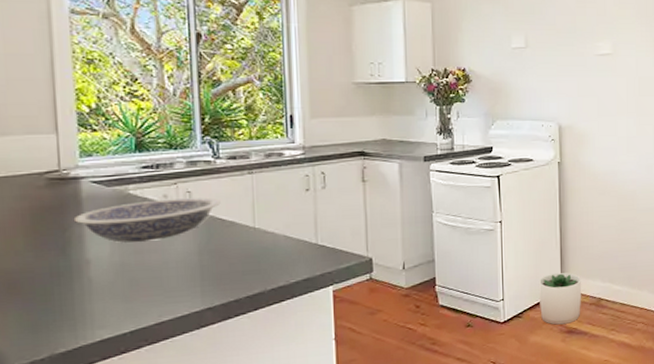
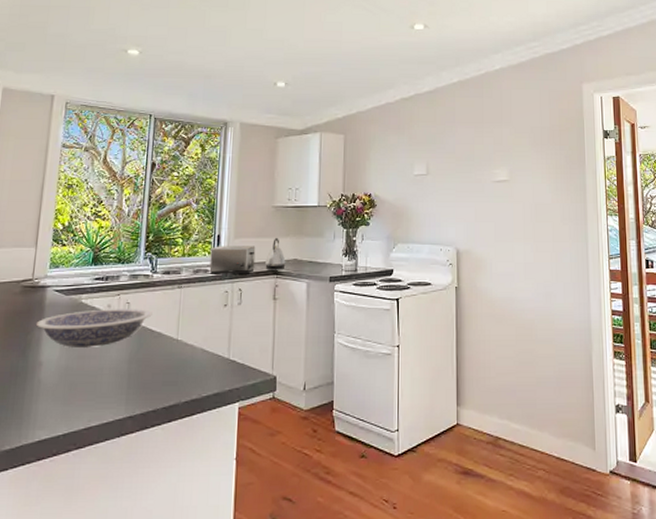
toaster: none [283,126,338,158] -> present [209,246,256,274]
kettle: none [349,116,373,152] -> present [265,237,286,270]
planter: present [539,273,582,325] -> none [435,405,479,464]

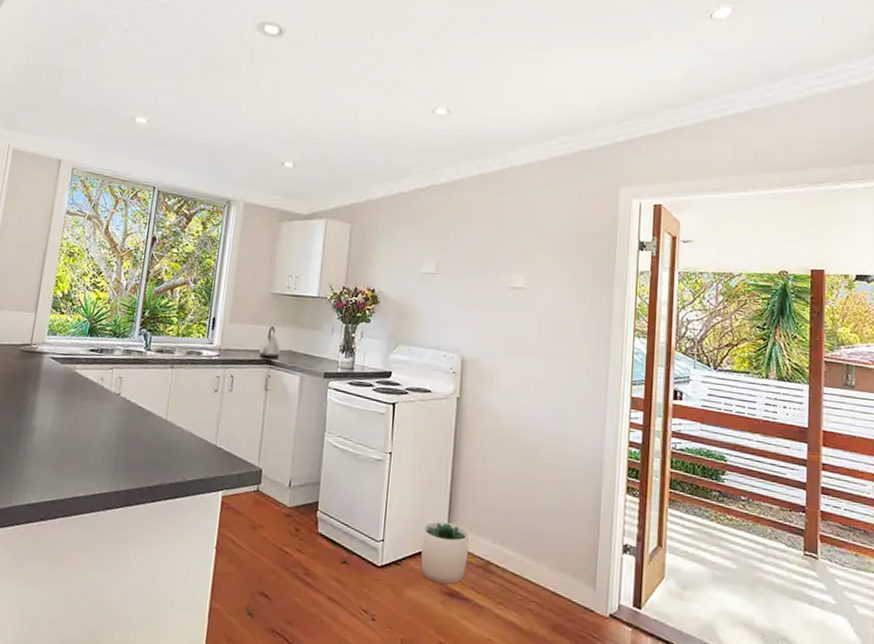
bowl: present [35,309,153,347] -> none [31,381,144,419]
toaster: present [209,246,256,274] -> none [202,329,251,361]
planter: none [435,405,479,464] -> present [421,521,470,584]

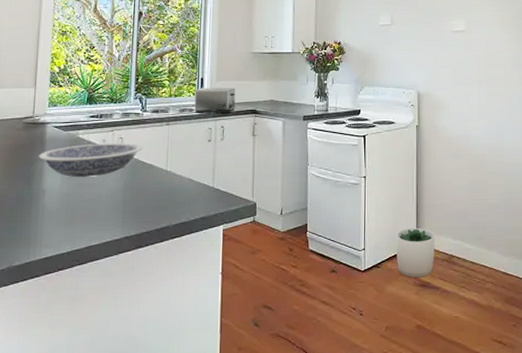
bowl: none [31,381,144,419] -> present [38,143,144,177]
toaster: none [202,329,251,361] -> present [194,88,236,113]
kettle: present [259,325,280,361] -> none [245,80,263,110]

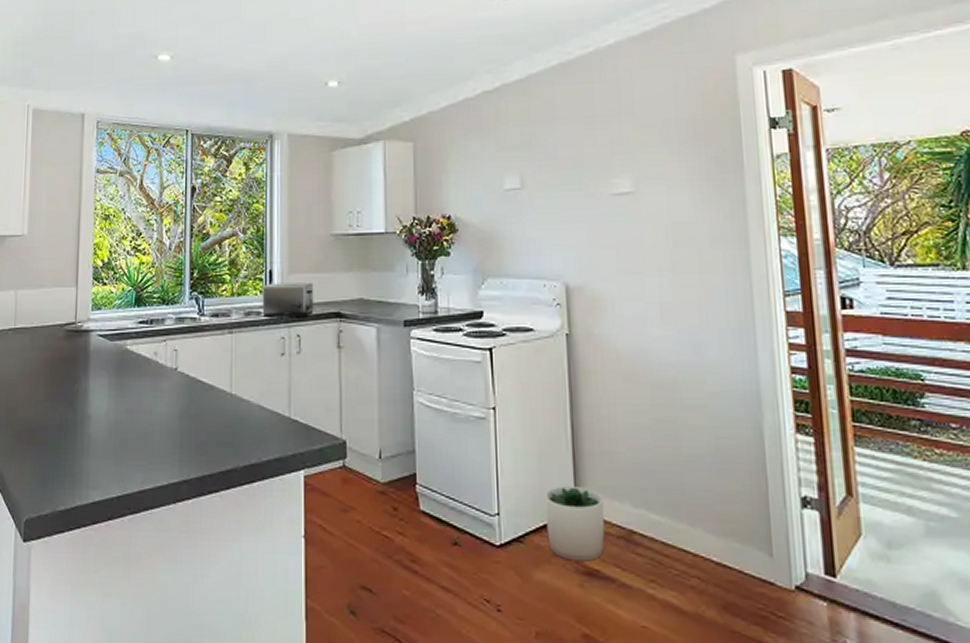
bowl: present [38,143,144,177] -> none [82,357,202,400]

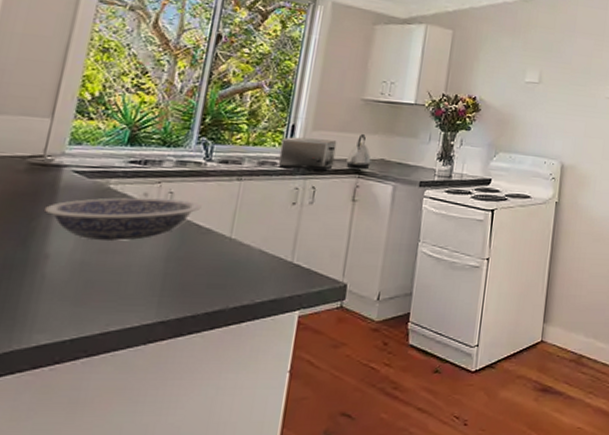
bowl: none [82,357,202,400] -> present [43,197,202,241]
kettle: none [326,272,350,312] -> present [346,133,371,170]
planter: present [546,486,605,562] -> none [515,322,564,381]

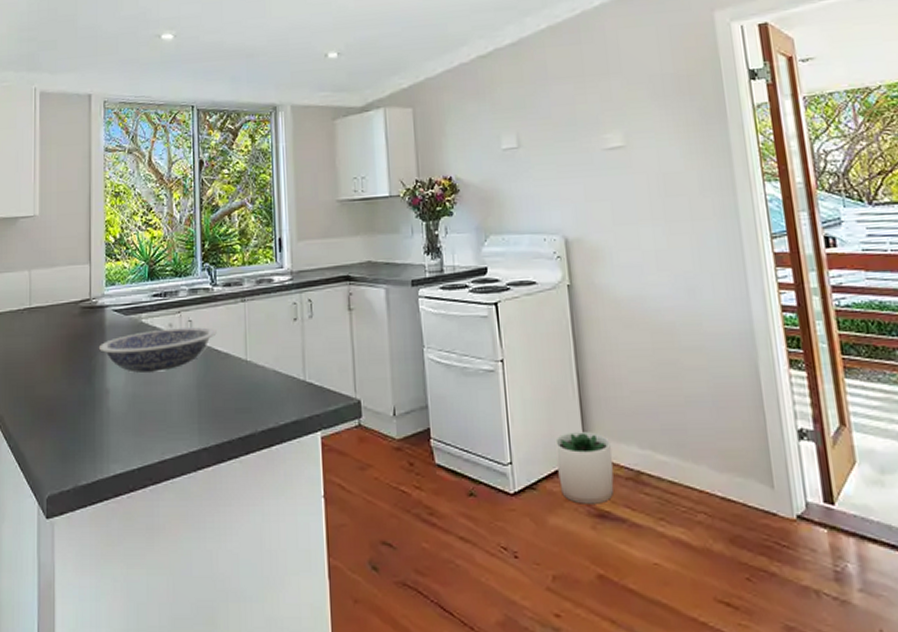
toaster: present [278,137,337,171] -> none [272,248,324,284]
kettle: present [346,133,371,170] -> none [335,236,359,276]
planter: none [515,322,564,381] -> present [555,432,614,504]

